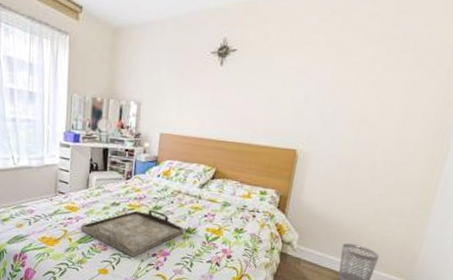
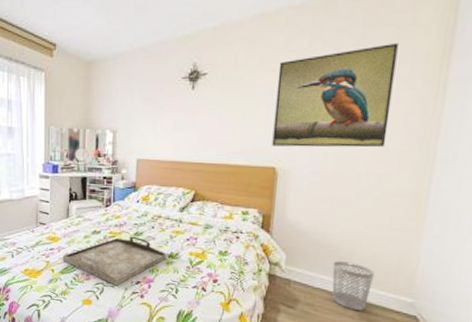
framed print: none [295,32,428,136] -> present [272,42,399,148]

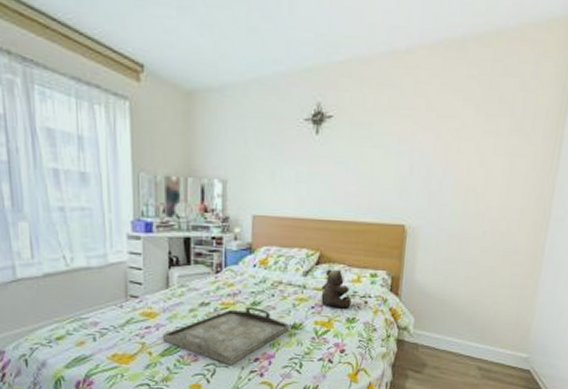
teddy bear: none [195,206,224,243] -> present [321,269,352,309]
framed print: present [272,42,399,148] -> none [401,95,523,205]
wastebasket: present [332,261,375,311] -> none [457,321,496,369]

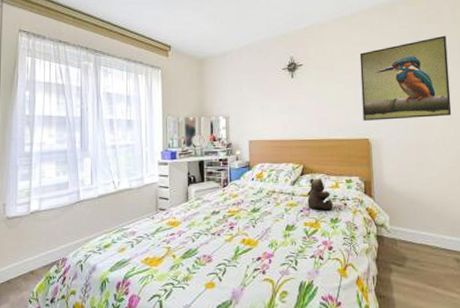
serving tray: present [162,306,290,366] -> none [183,213,284,265]
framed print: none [401,95,523,205] -> present [359,35,452,121]

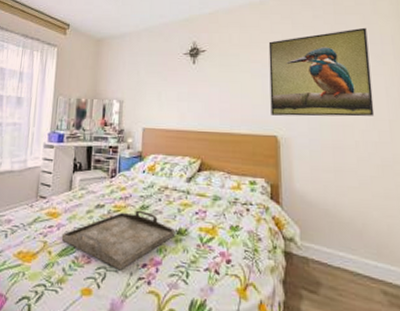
serving tray: none [183,213,284,265] -> present [61,210,176,271]
teddy bear: present [307,178,333,211] -> none [204,176,234,216]

